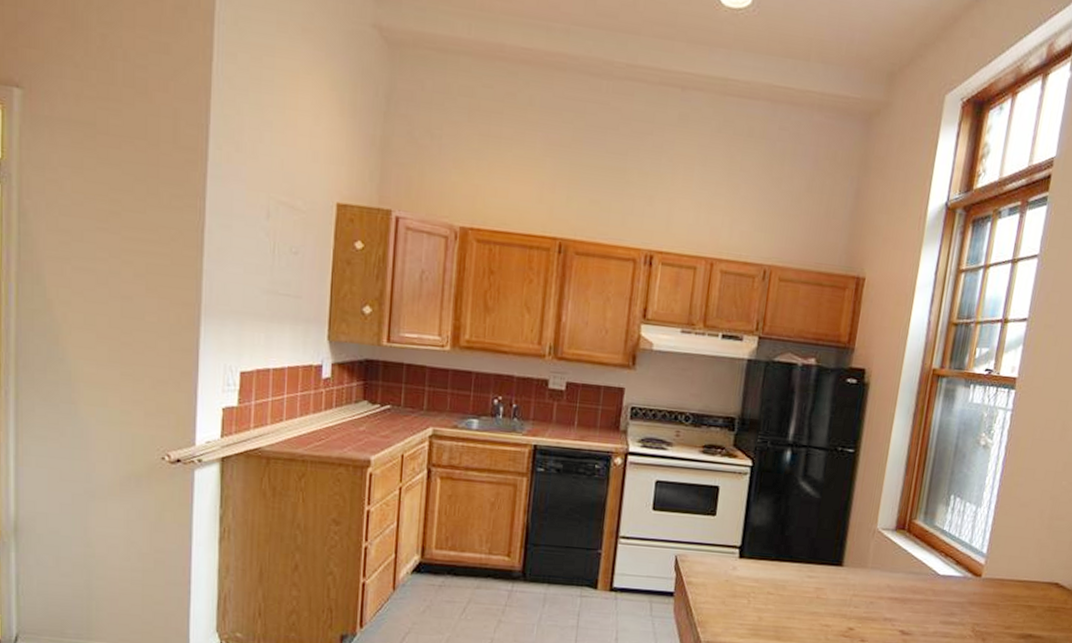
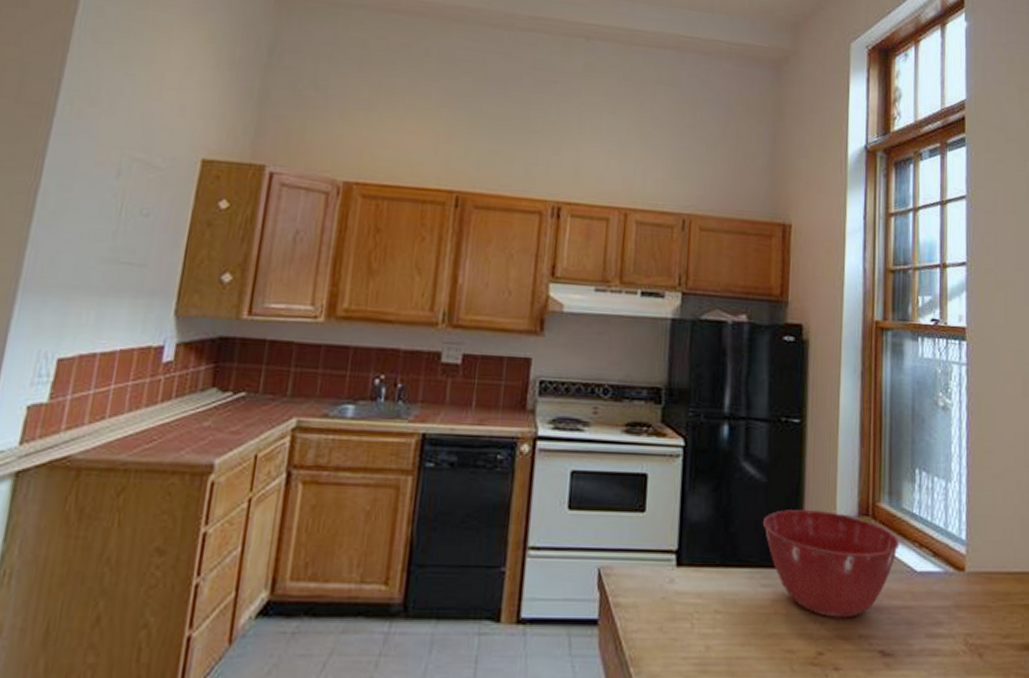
mixing bowl: none [813,521,929,606] -> present [762,509,900,619]

